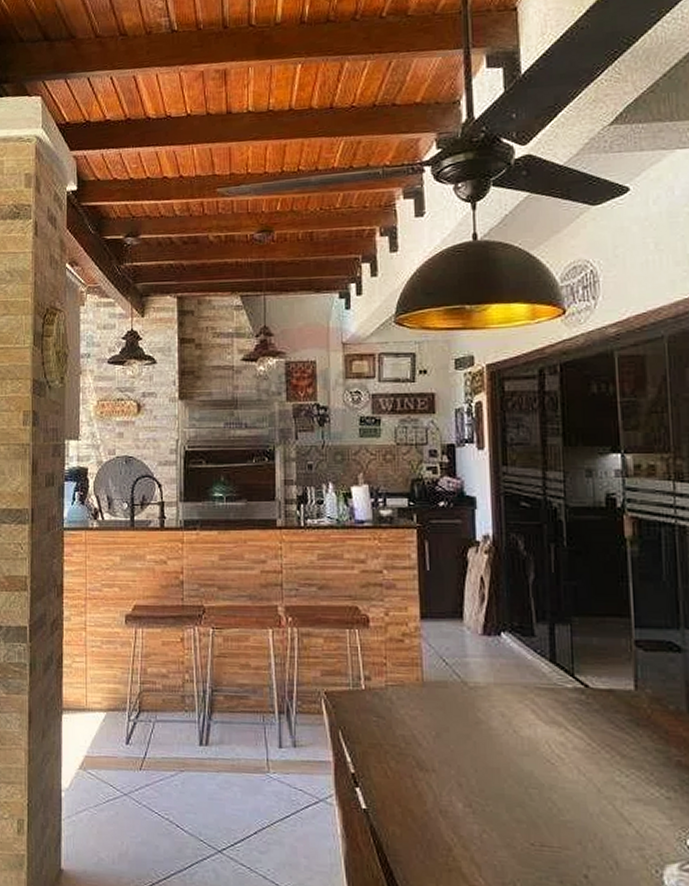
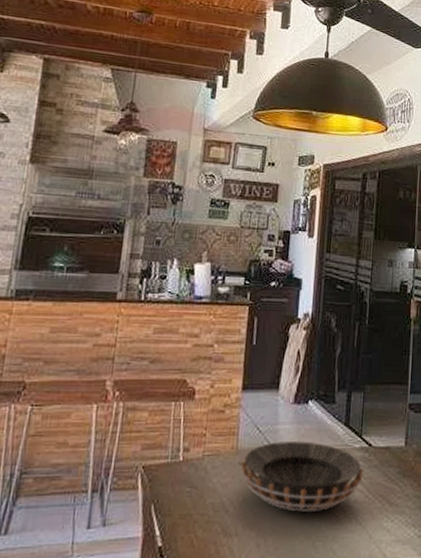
decorative bowl: none [426,676,582,755] -> present [238,441,364,512]

